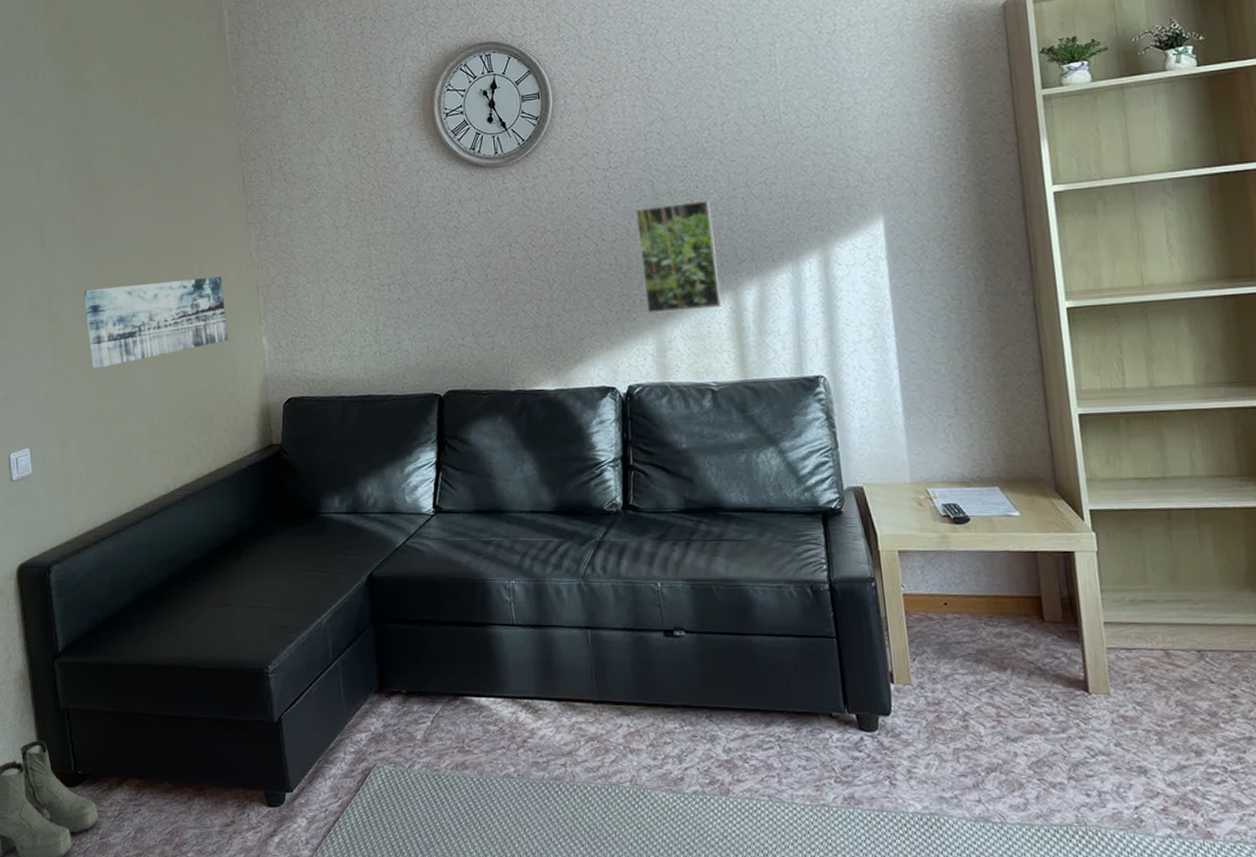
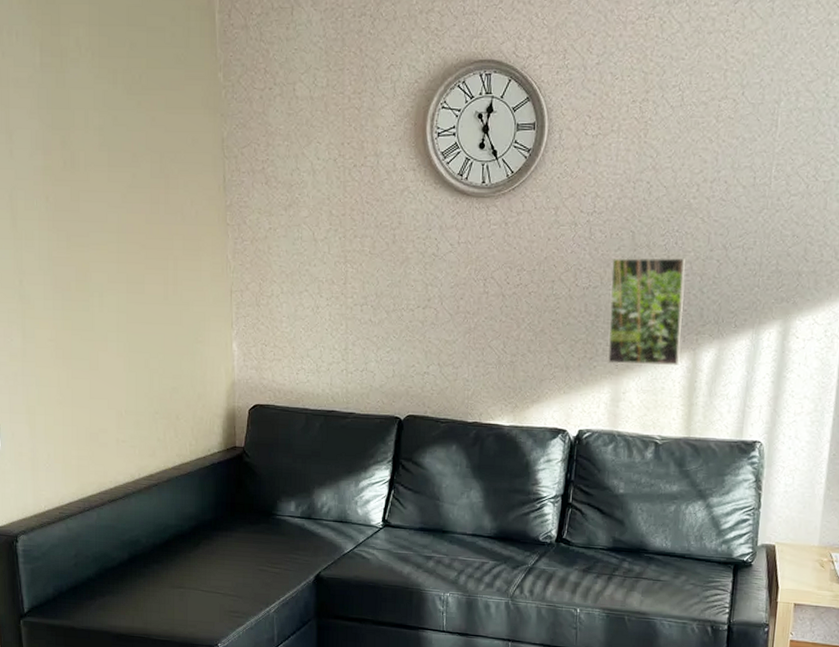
wall art: present [83,277,229,368] -> none [55,273,199,354]

